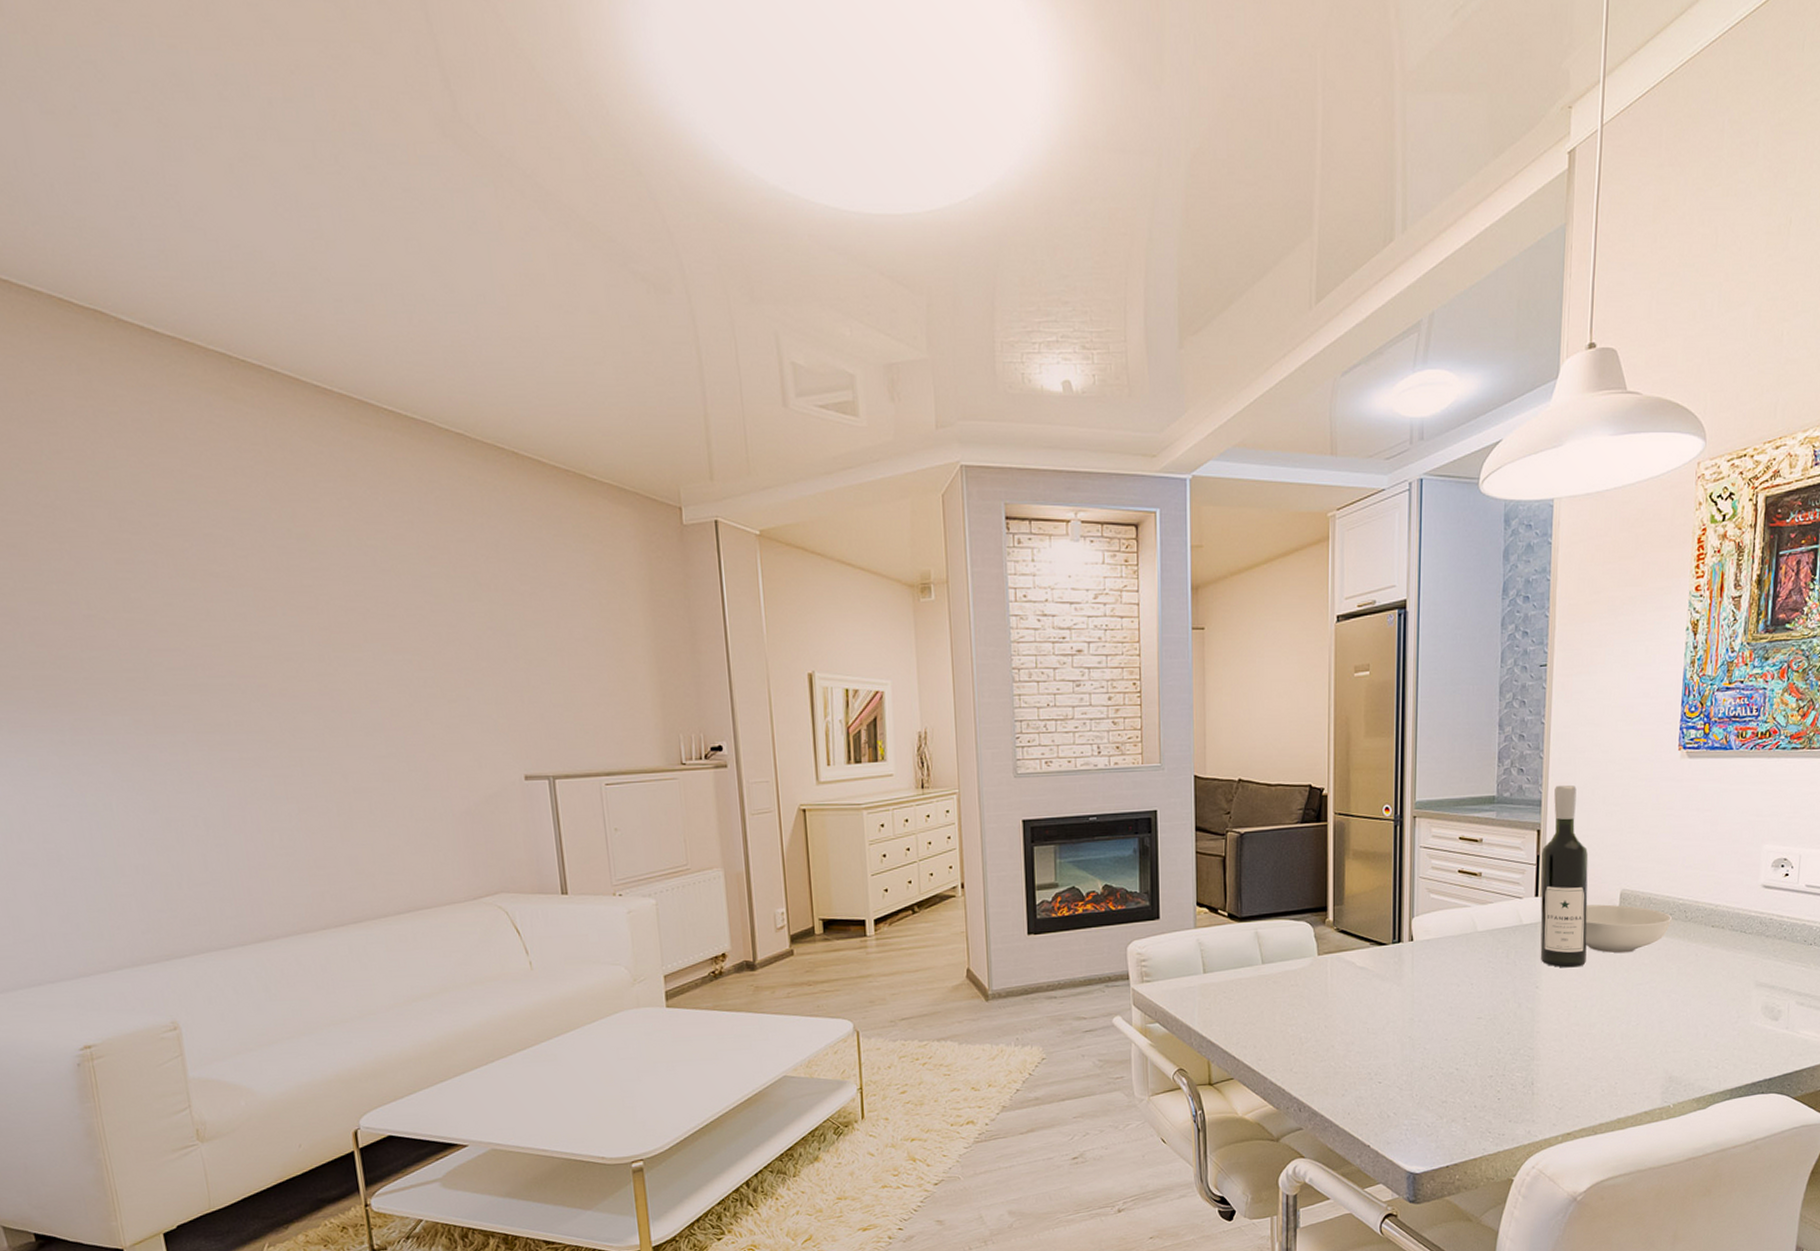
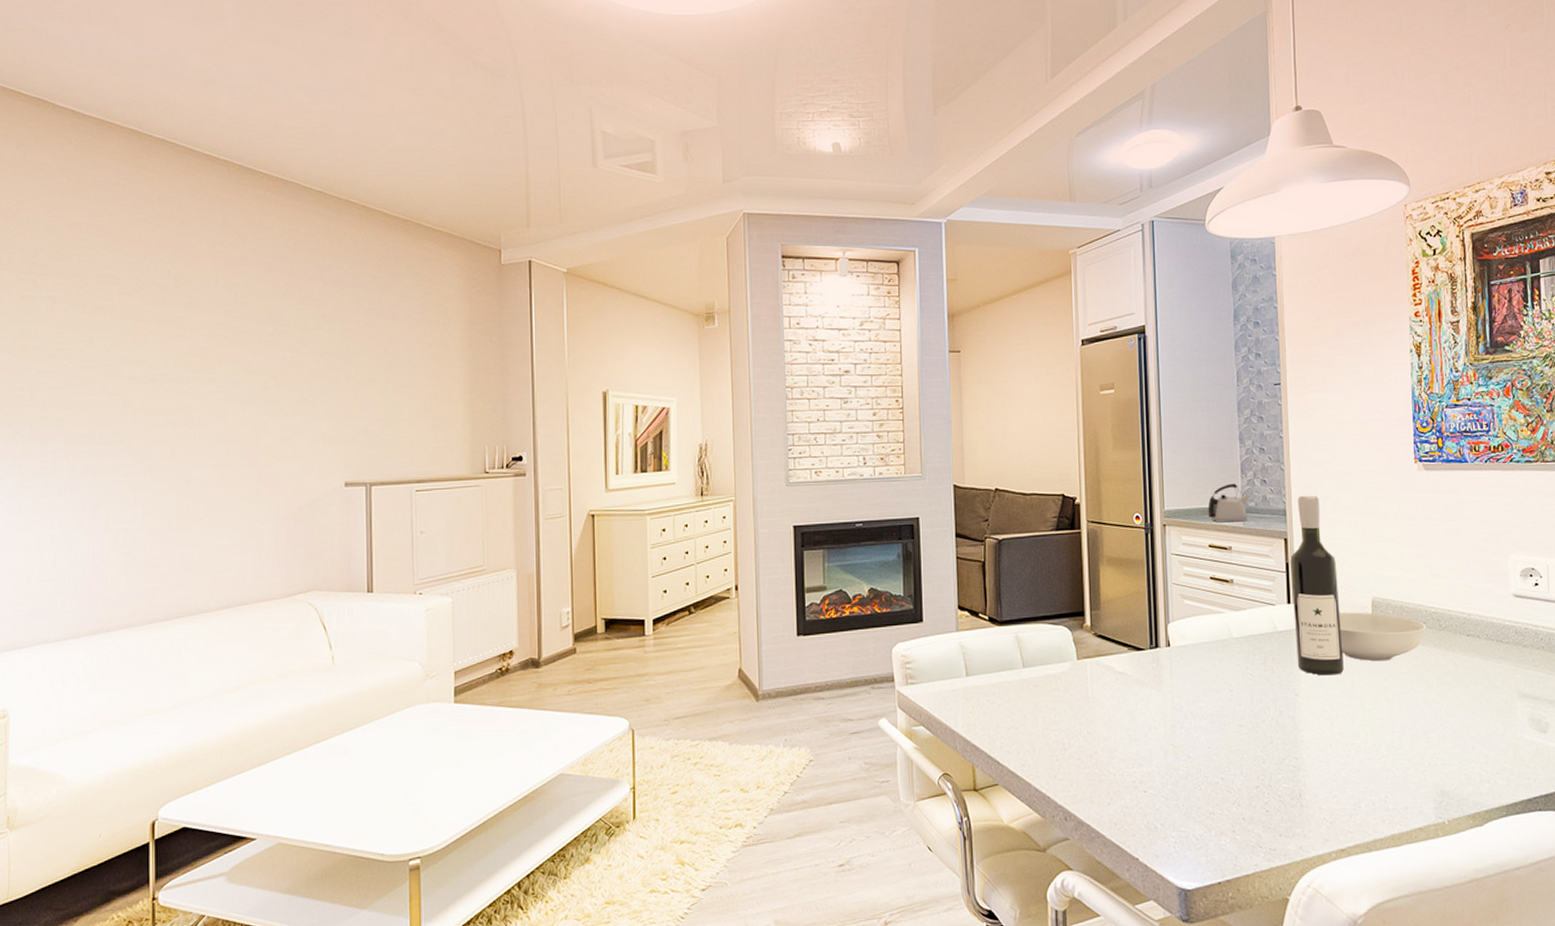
kettle: none [1460,772,1505,814] -> present [1208,483,1250,523]

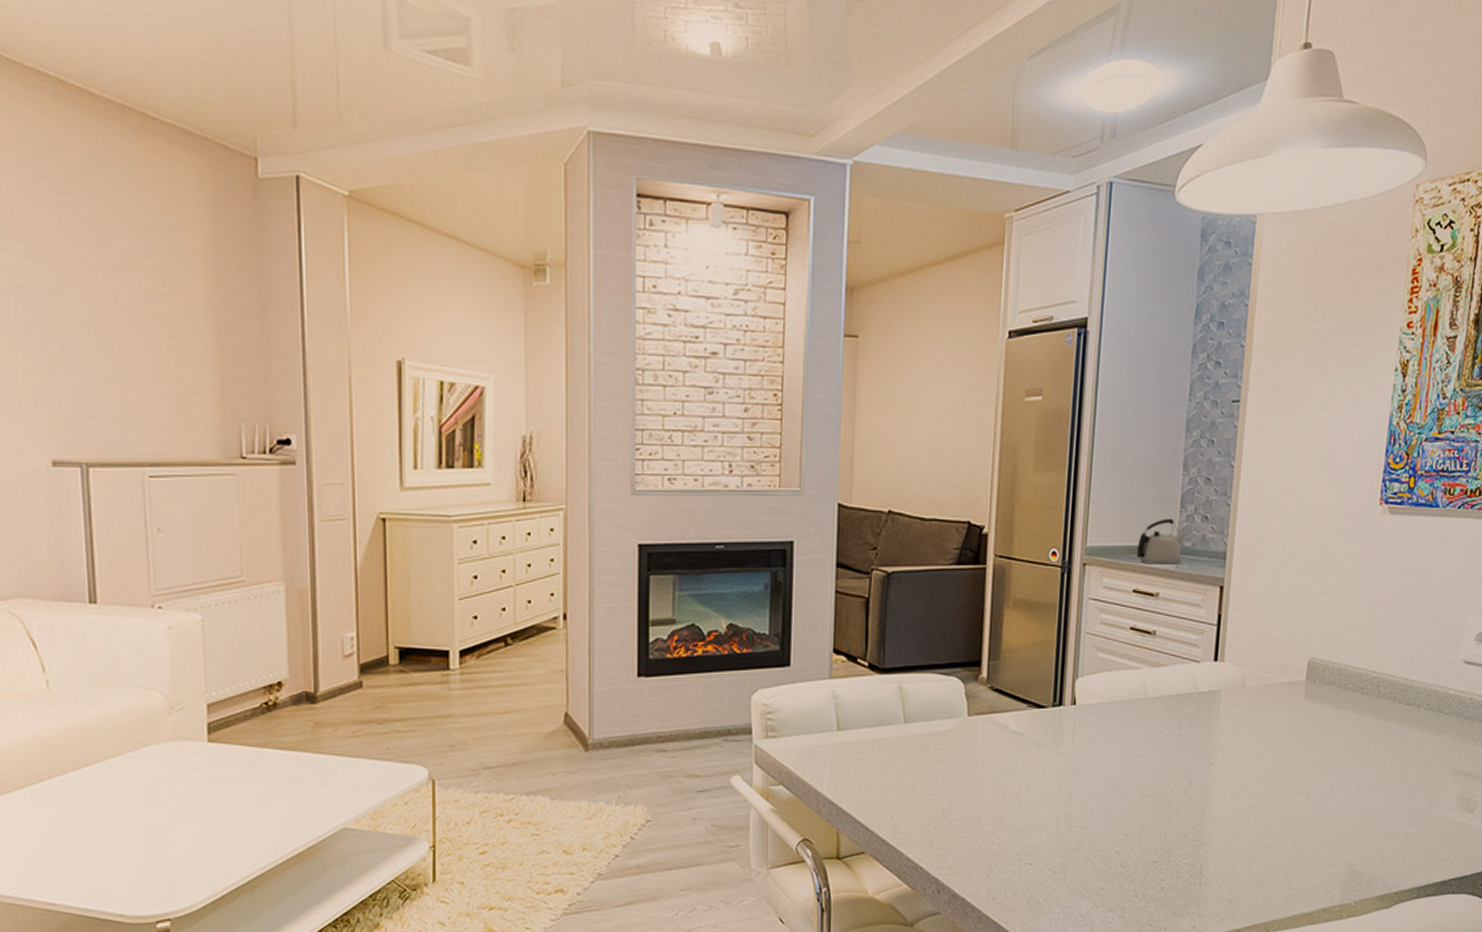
bottle: present [1290,495,1344,676] -> none [1216,536,1276,743]
bowl: present [1339,612,1427,662] -> none [1267,673,1364,730]

